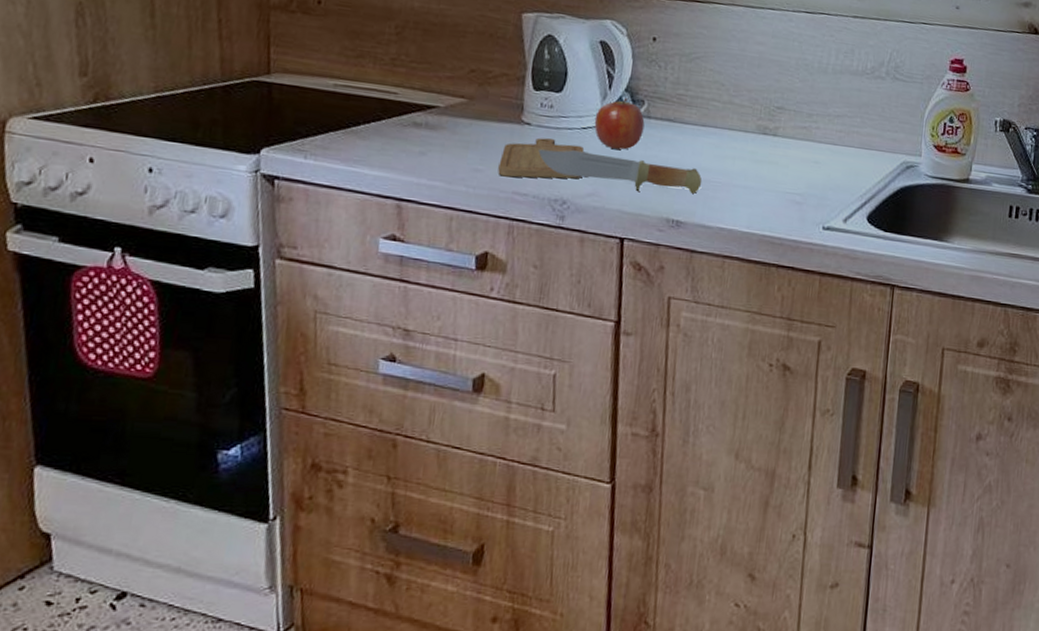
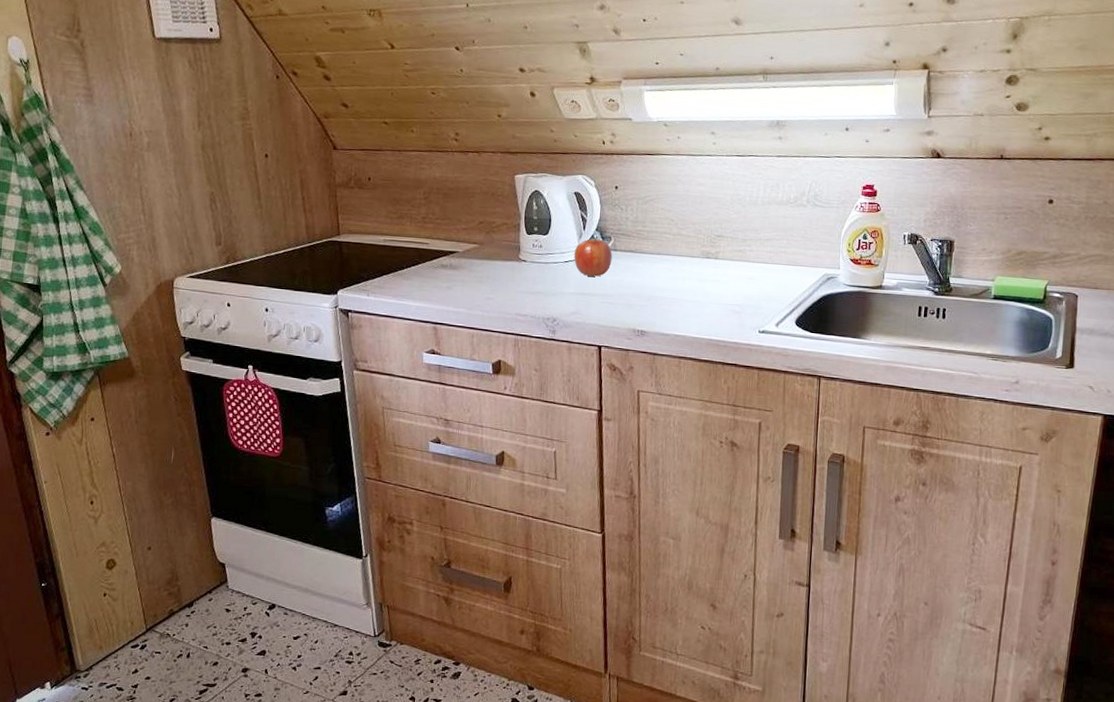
chopping board: present [497,137,585,179] -> none [504,271,568,303]
knife: present [538,149,702,193] -> none [533,279,660,309]

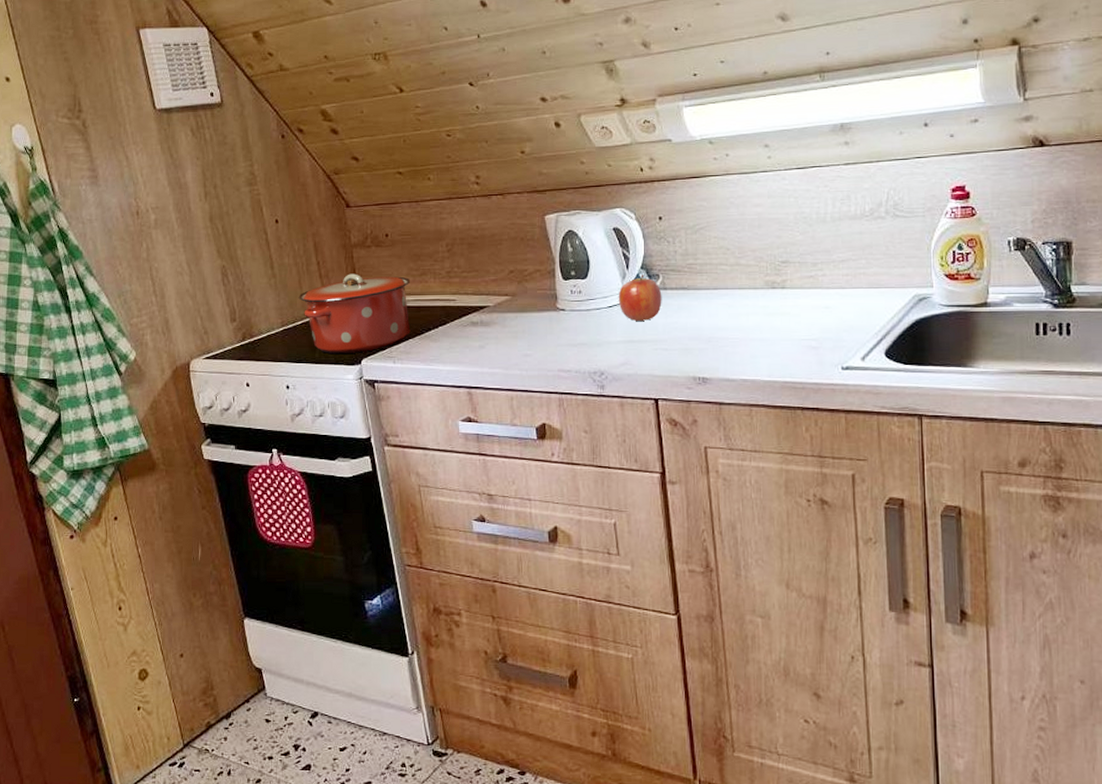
casserole: none [282,211,389,284] -> present [298,273,411,355]

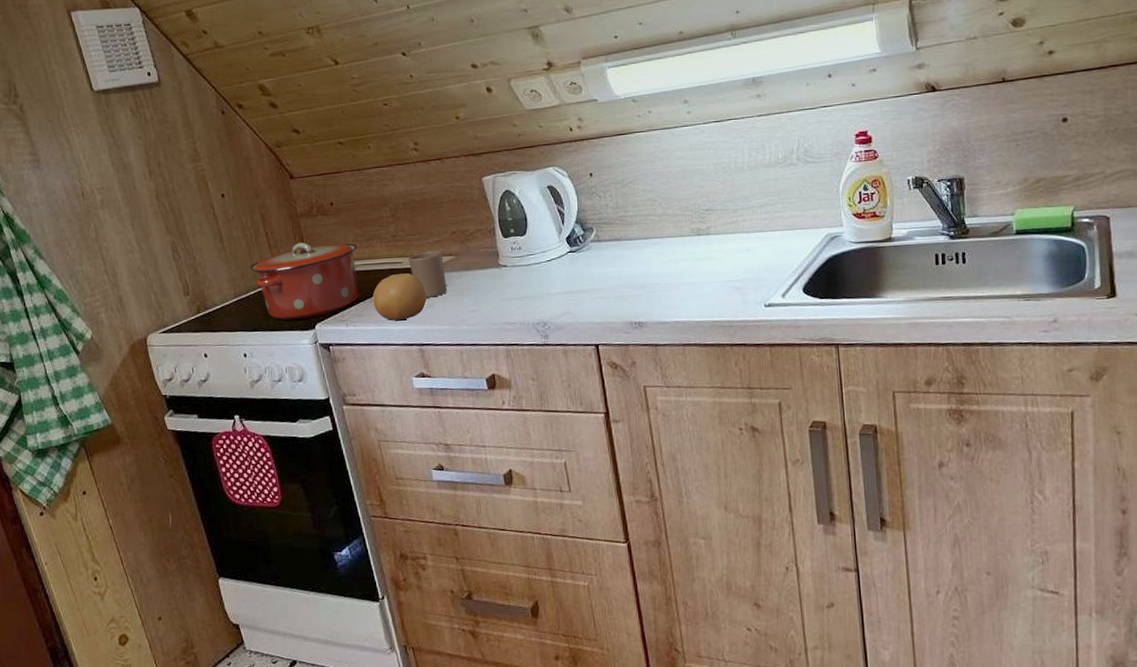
fruit: none [423,312,478,361] -> present [373,273,427,321]
mug: none [461,289,500,339] -> present [407,250,447,298]
fruit: present [618,275,662,321] -> none [555,229,597,273]

